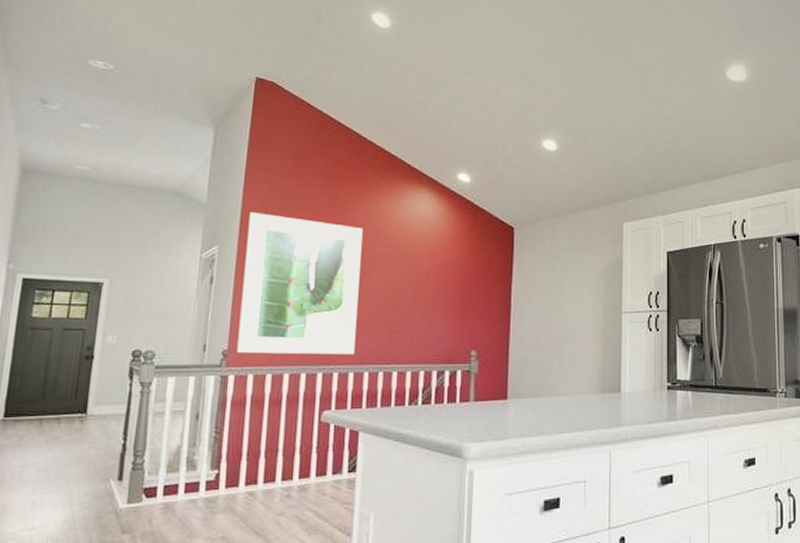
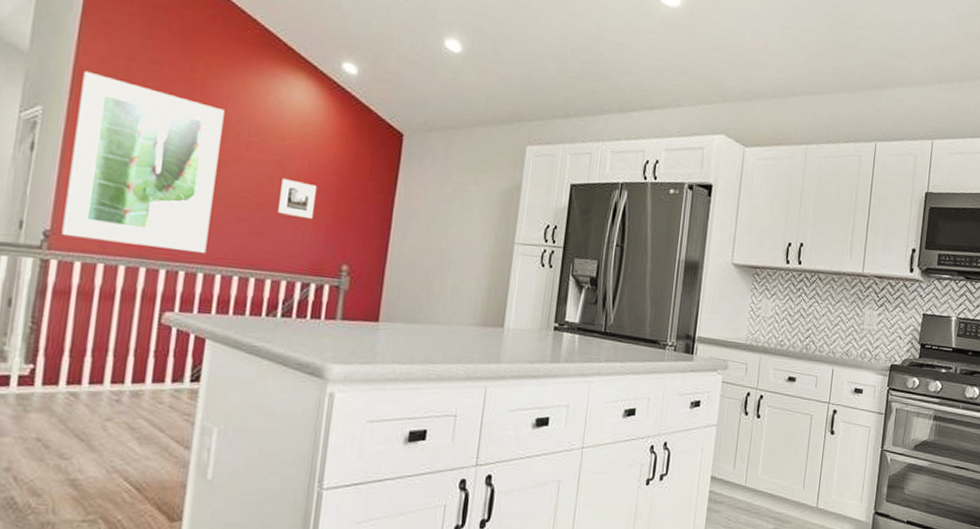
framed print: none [413,280,444,312] -> present [278,178,317,218]

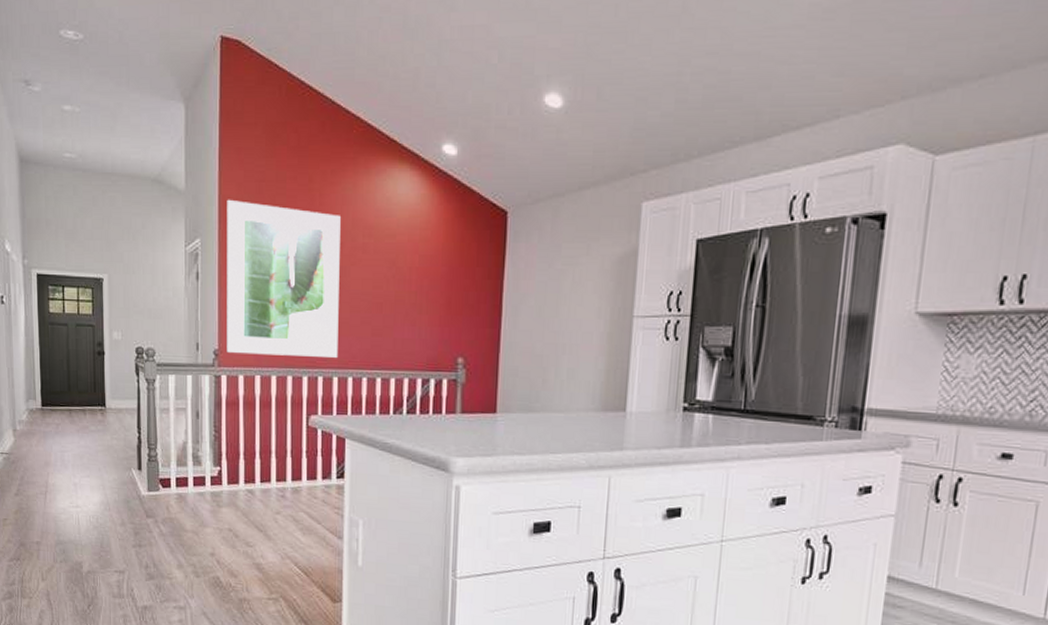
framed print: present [278,178,317,218] -> none [395,275,428,313]

